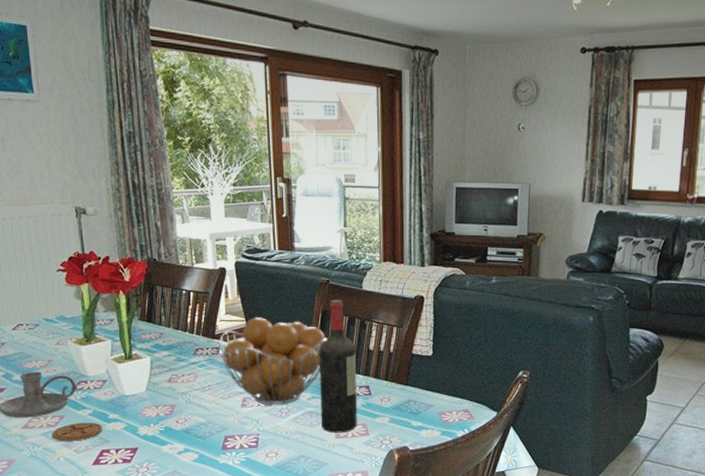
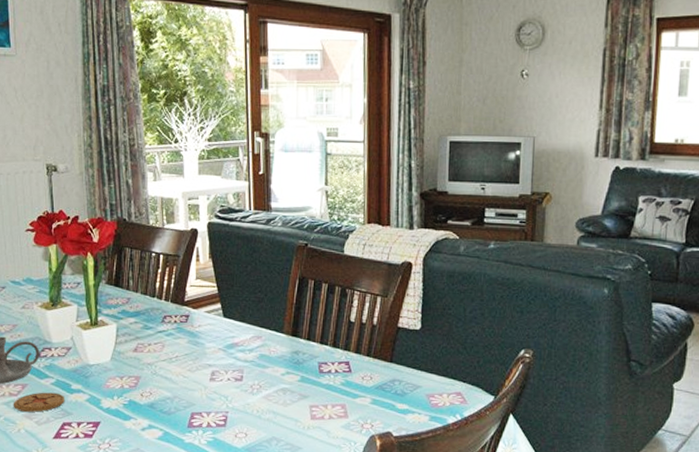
fruit basket: present [218,316,327,405] -> none [187,282,304,380]
wine bottle: present [319,300,357,433] -> none [295,265,336,414]

